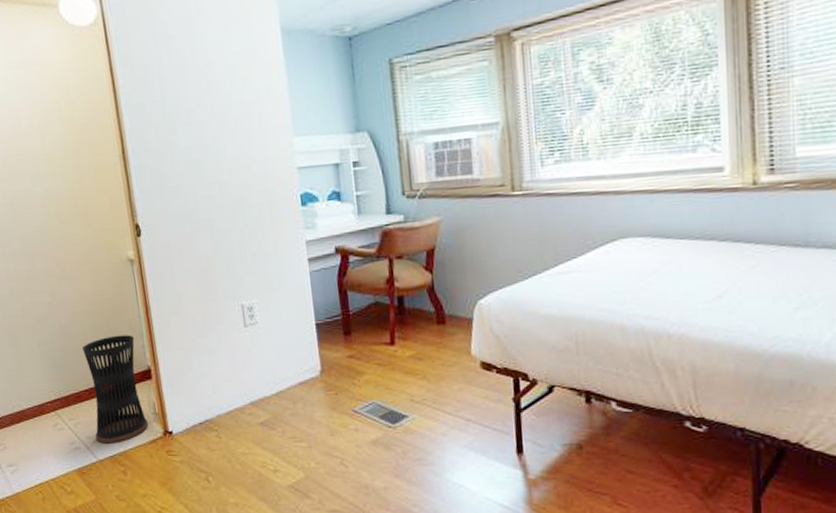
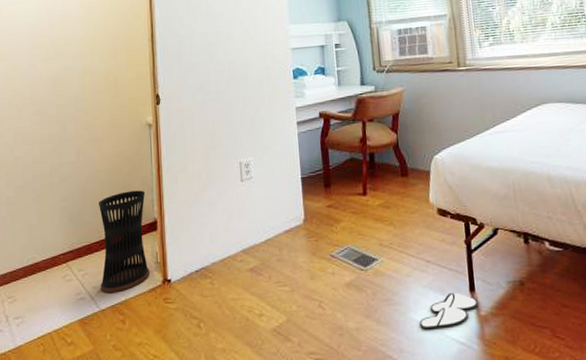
slippers: none [457,454,526,492] -> present [419,292,478,330]

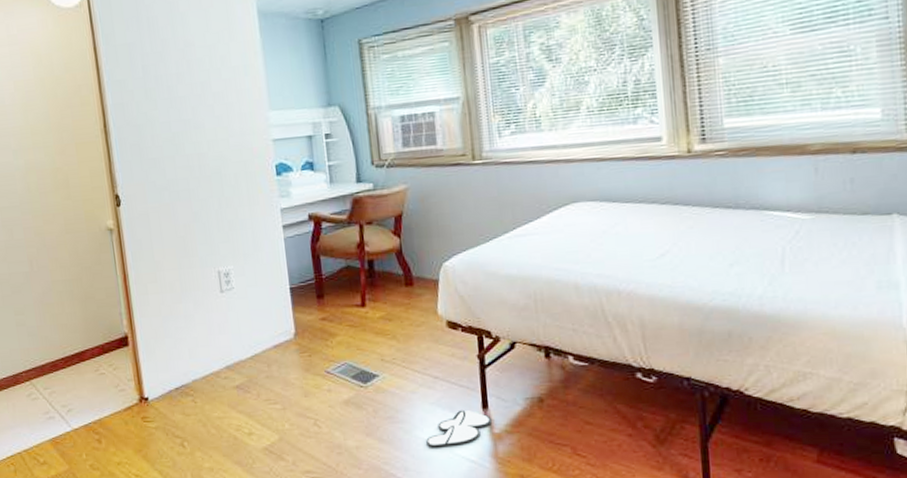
umbrella stand: present [99,190,149,294] -> none [60,302,124,412]

